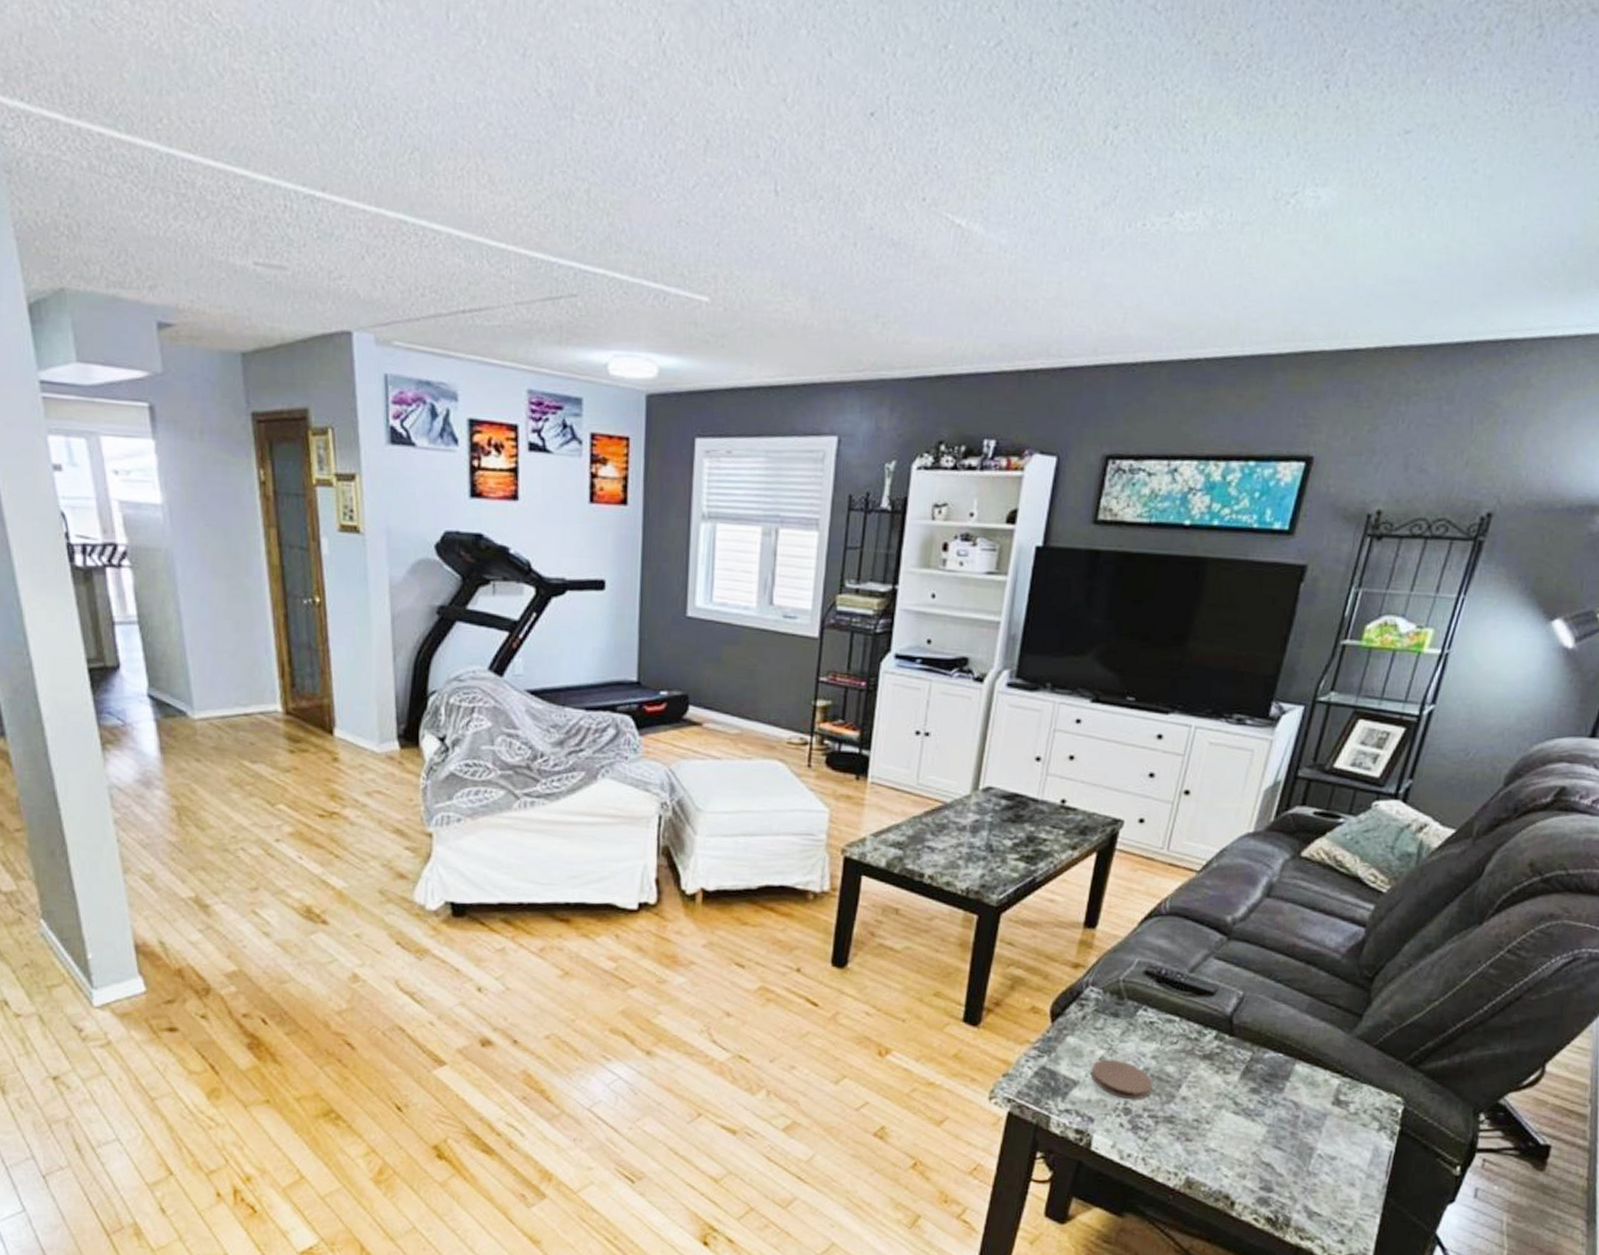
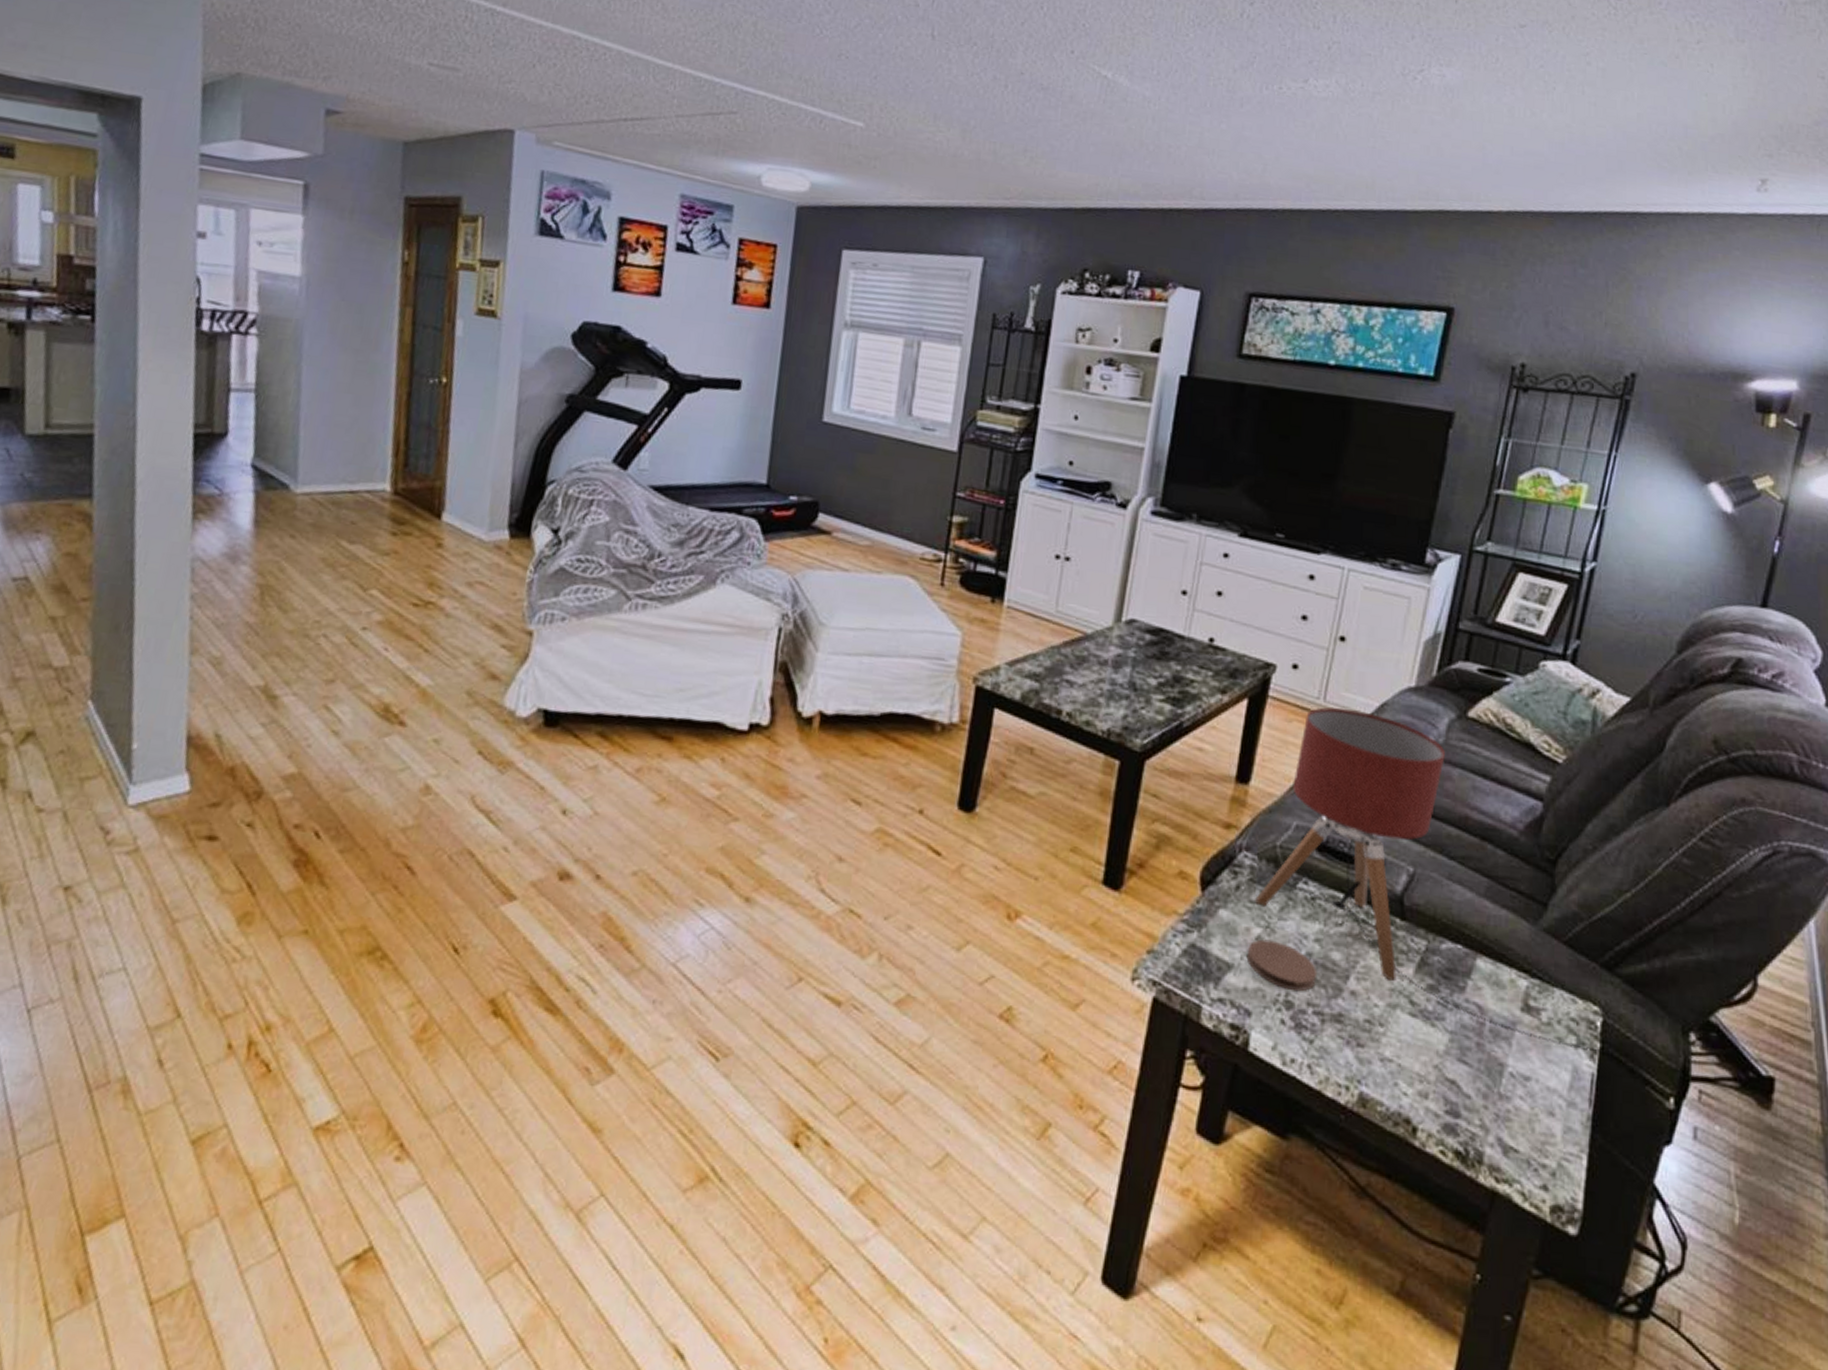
table lamp: none [1099,855,1411,1135] -> present [1255,707,1614,1054]

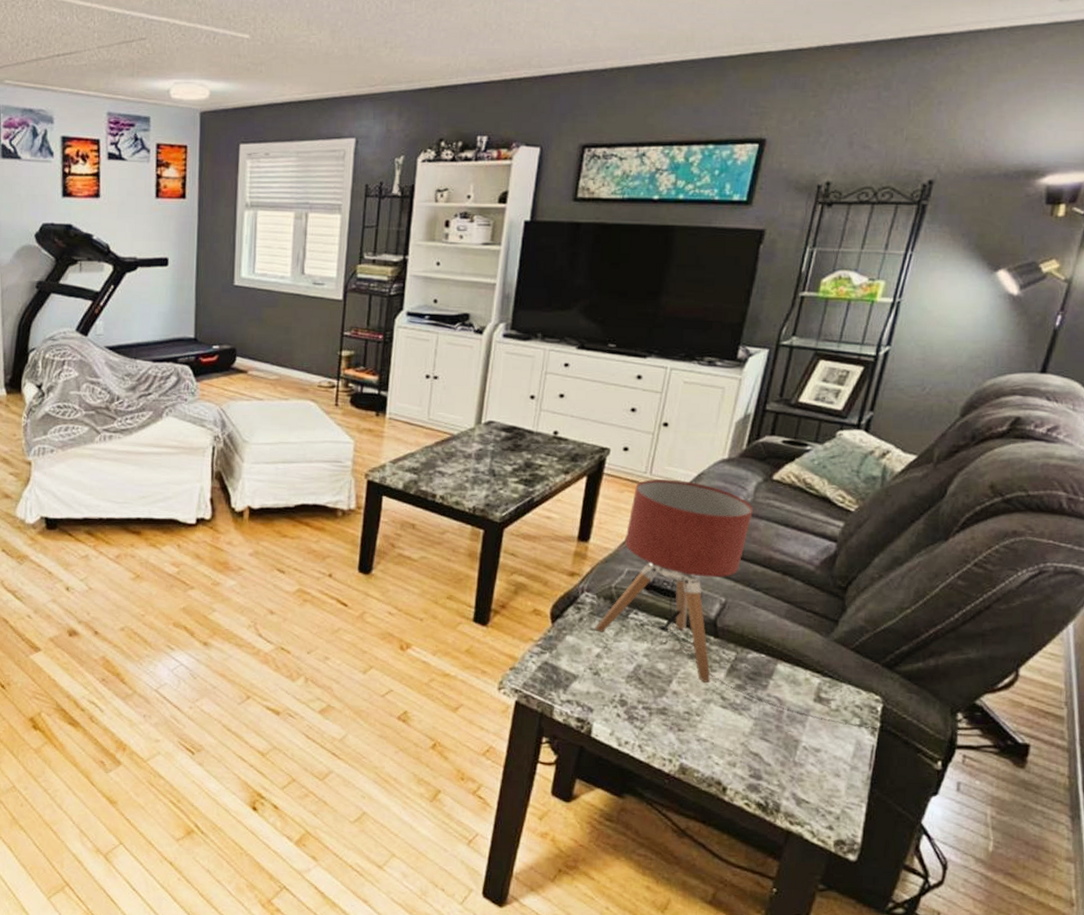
coaster: present [1246,939,1318,992] -> none [589,656,646,693]

